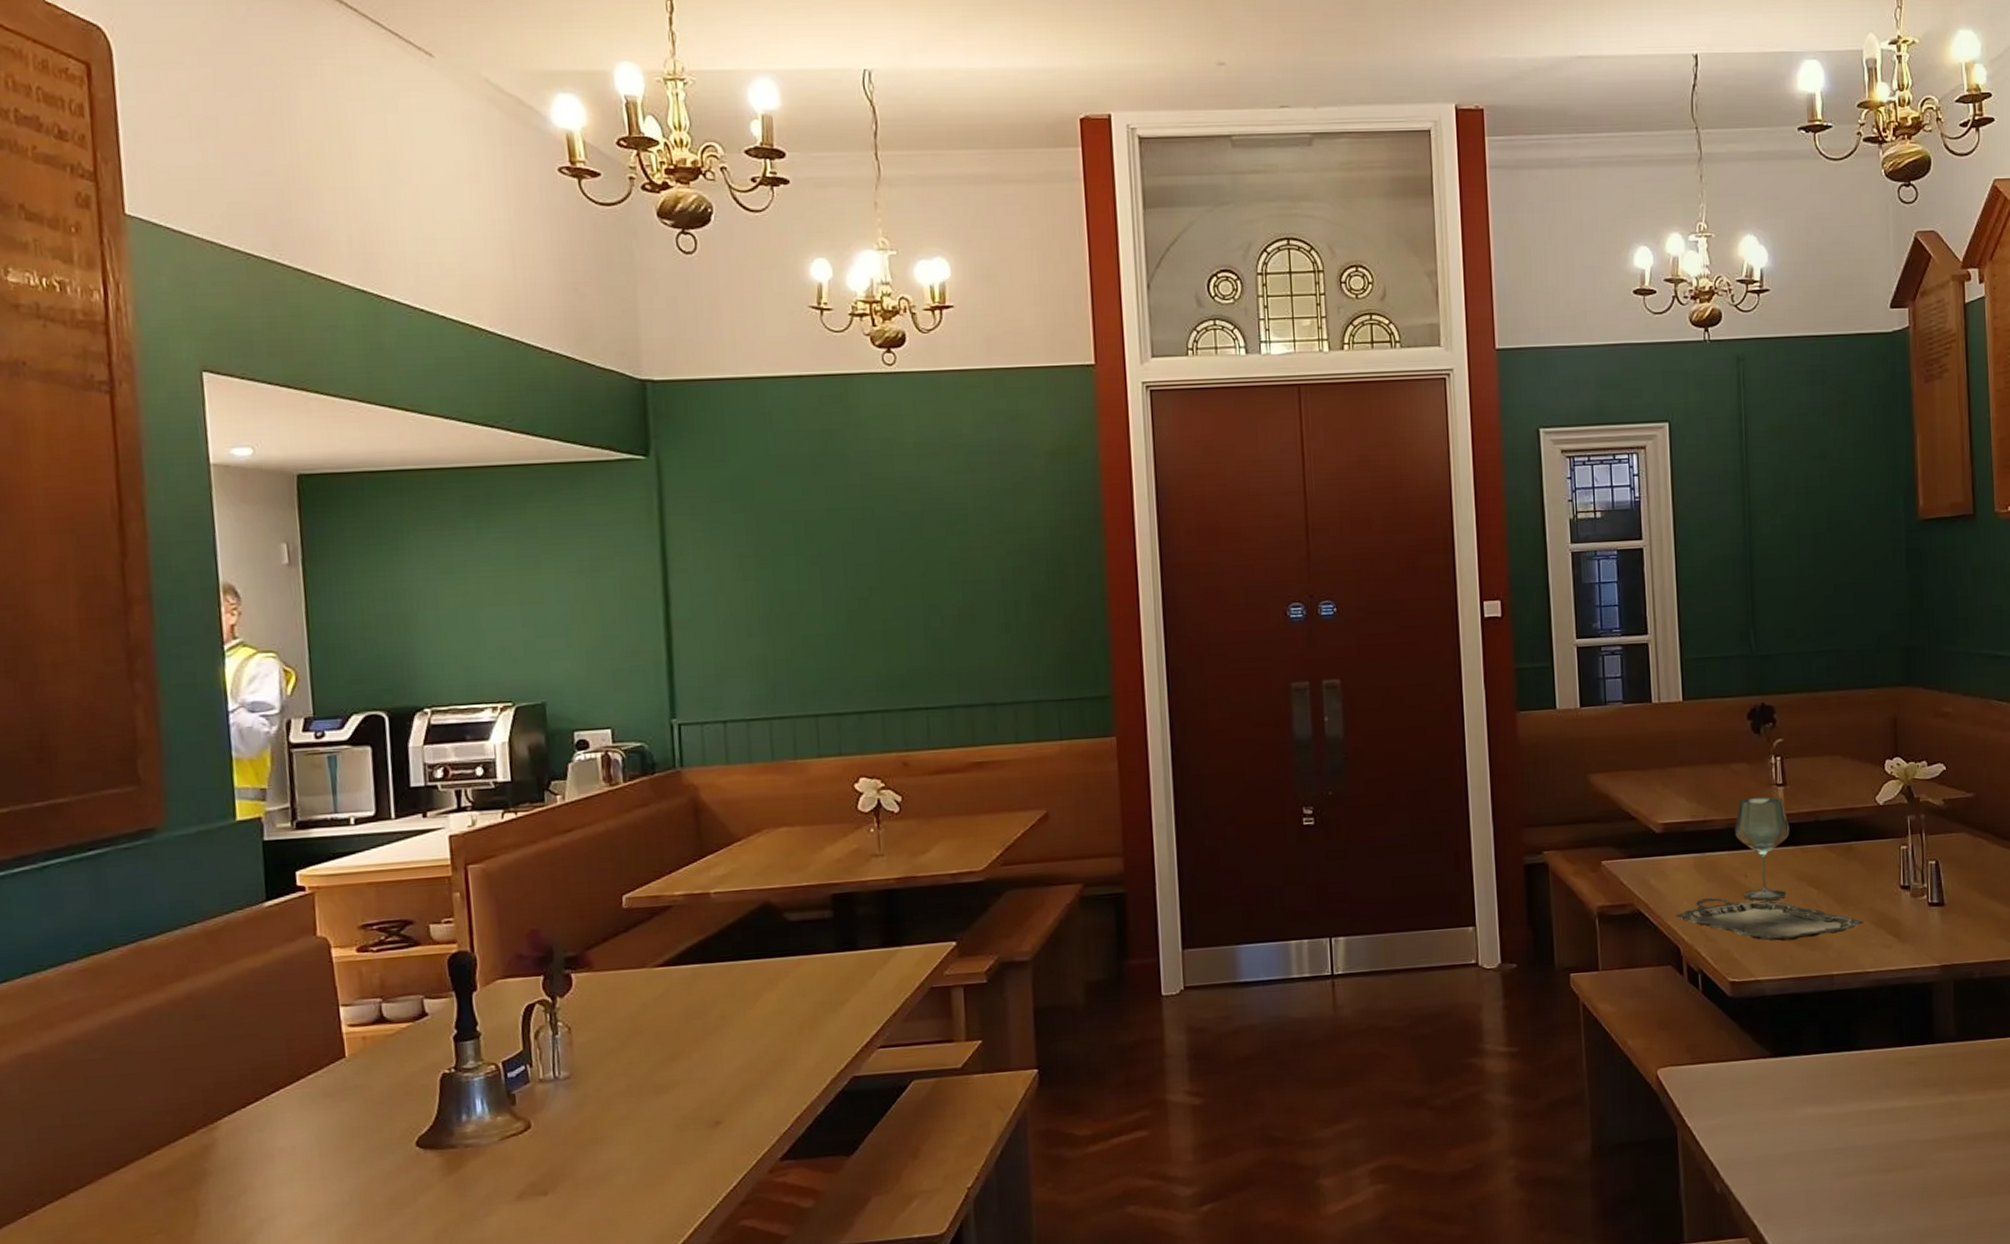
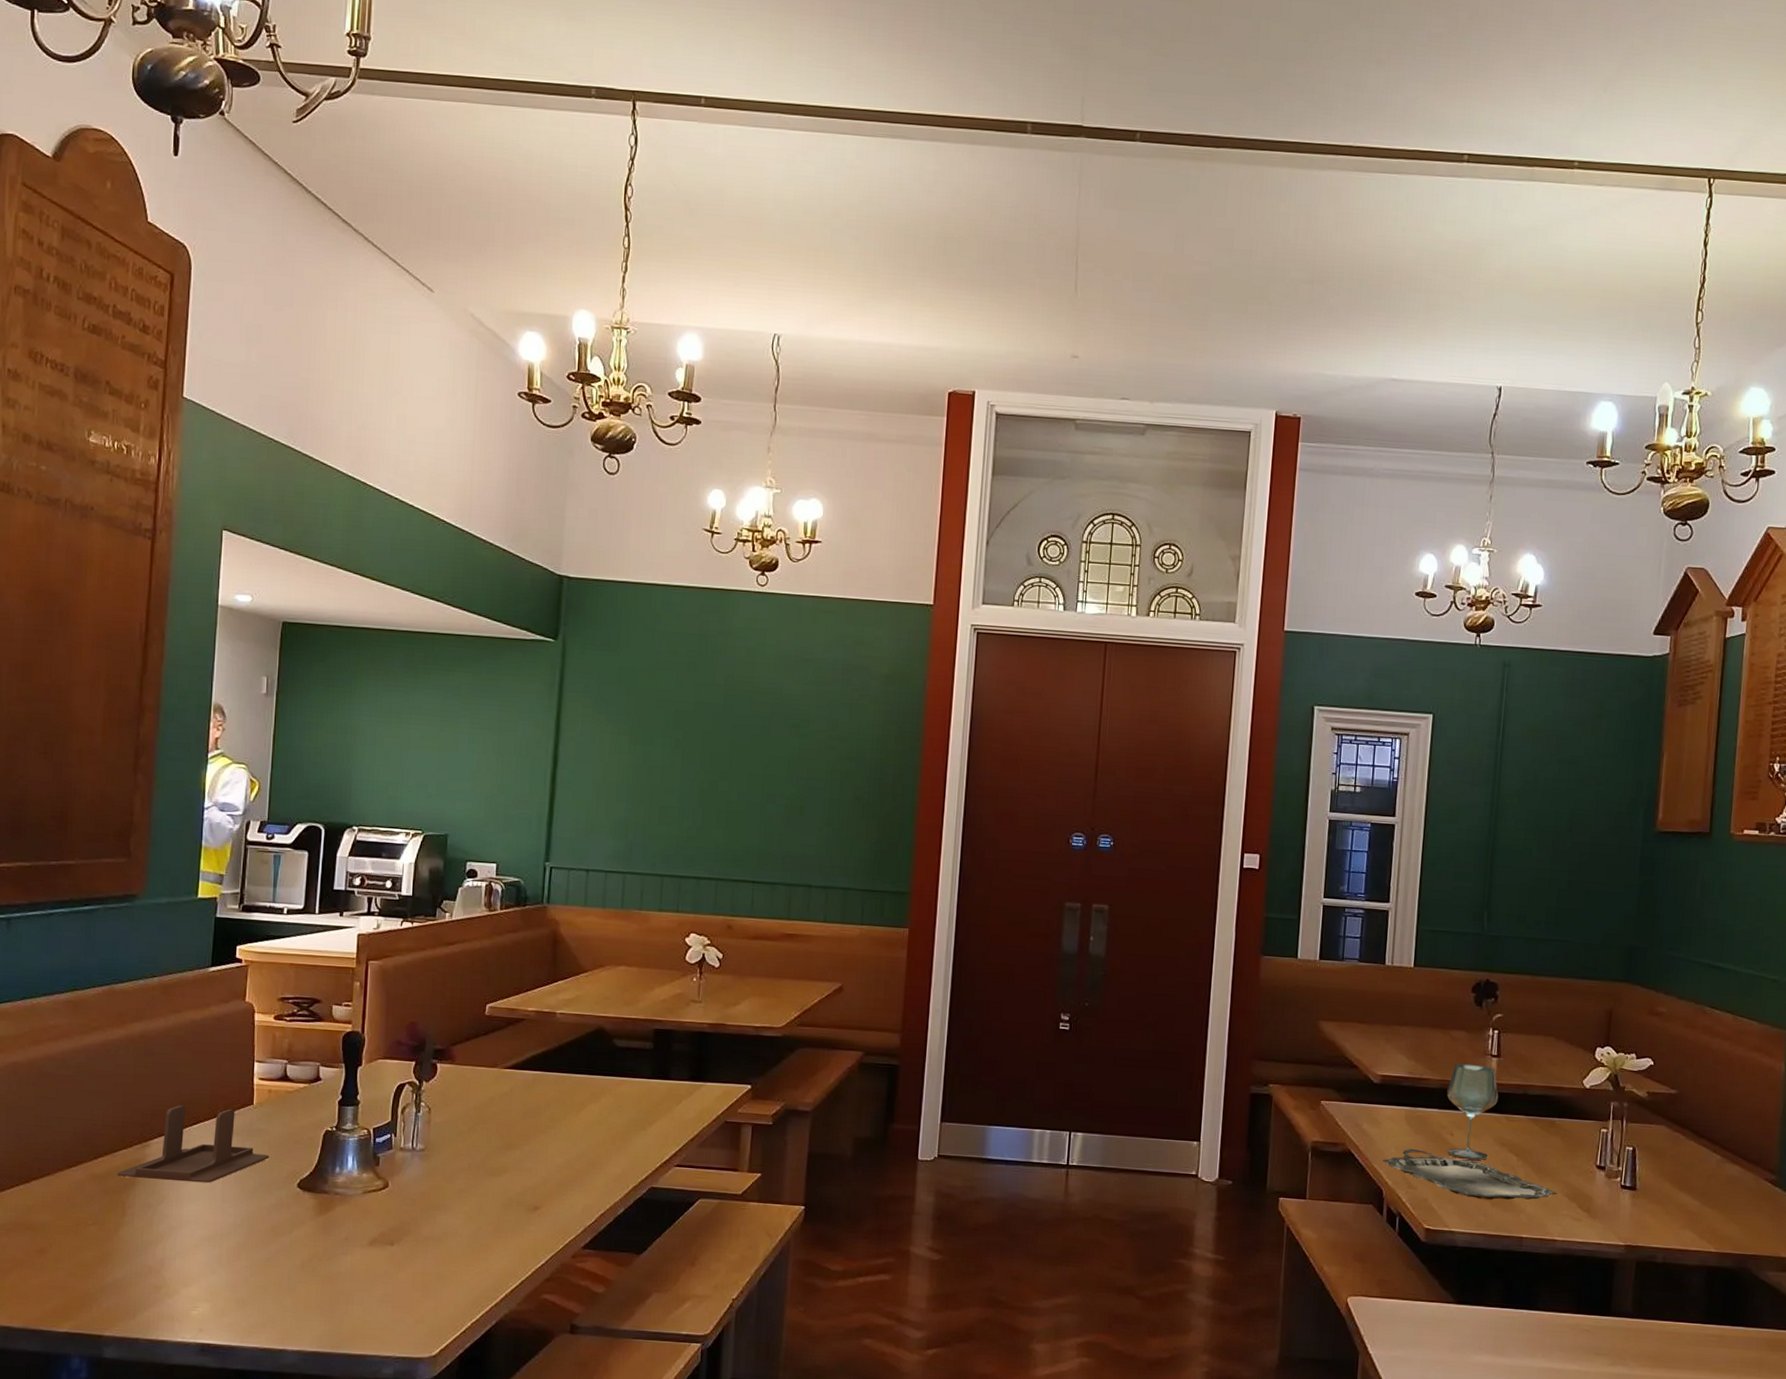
napkin holder: none [181,1067,375,1170] -> present [117,1105,269,1183]

